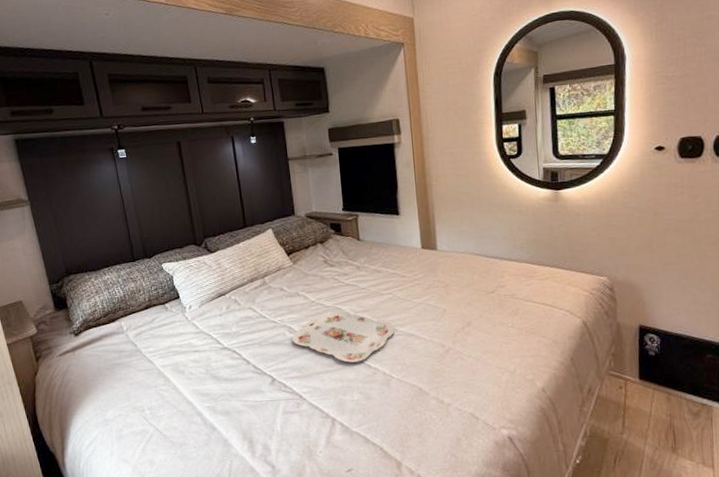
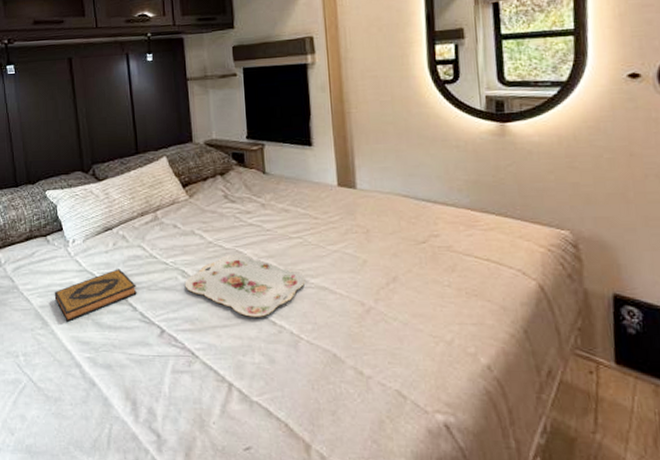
hardback book: none [174,329,250,378] -> present [54,269,137,322]

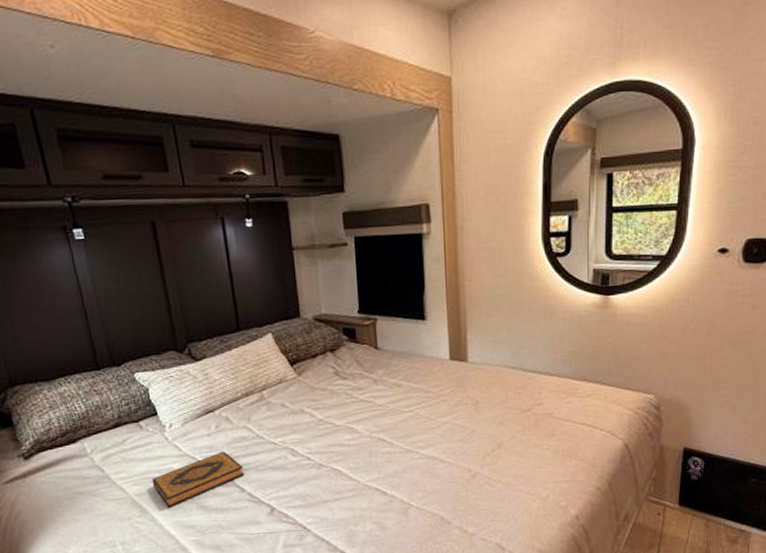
serving tray: present [184,254,306,317] -> none [294,430,416,490]

